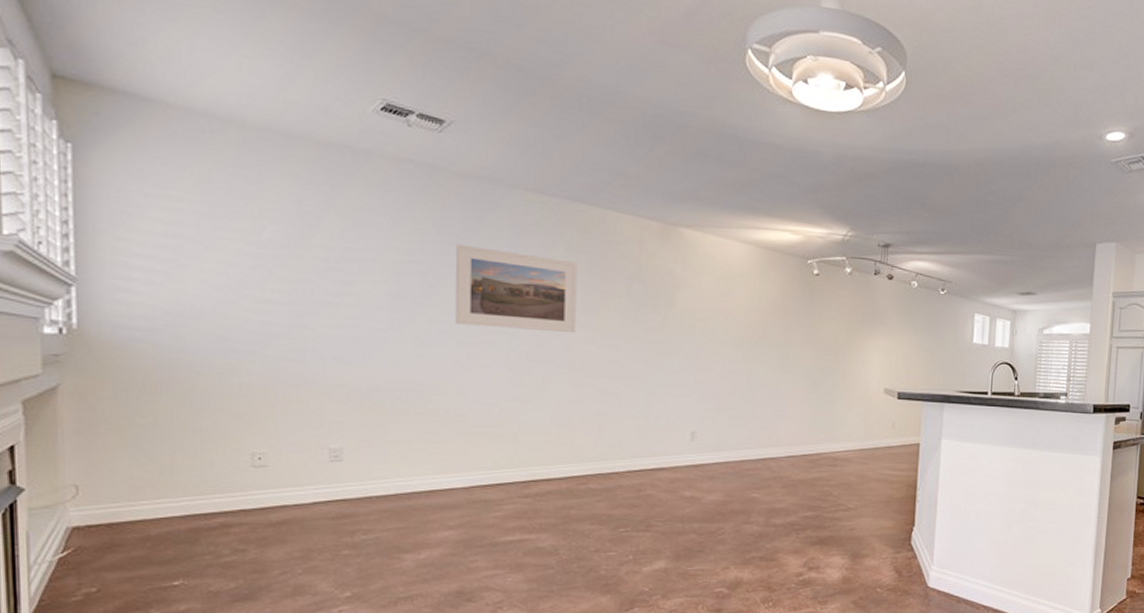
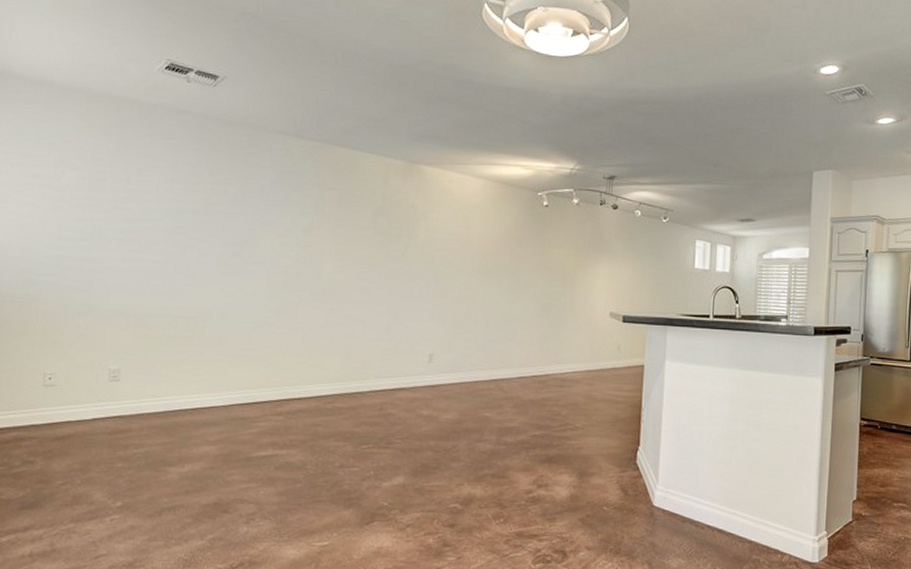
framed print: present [456,244,578,332] -> none [222,184,330,262]

